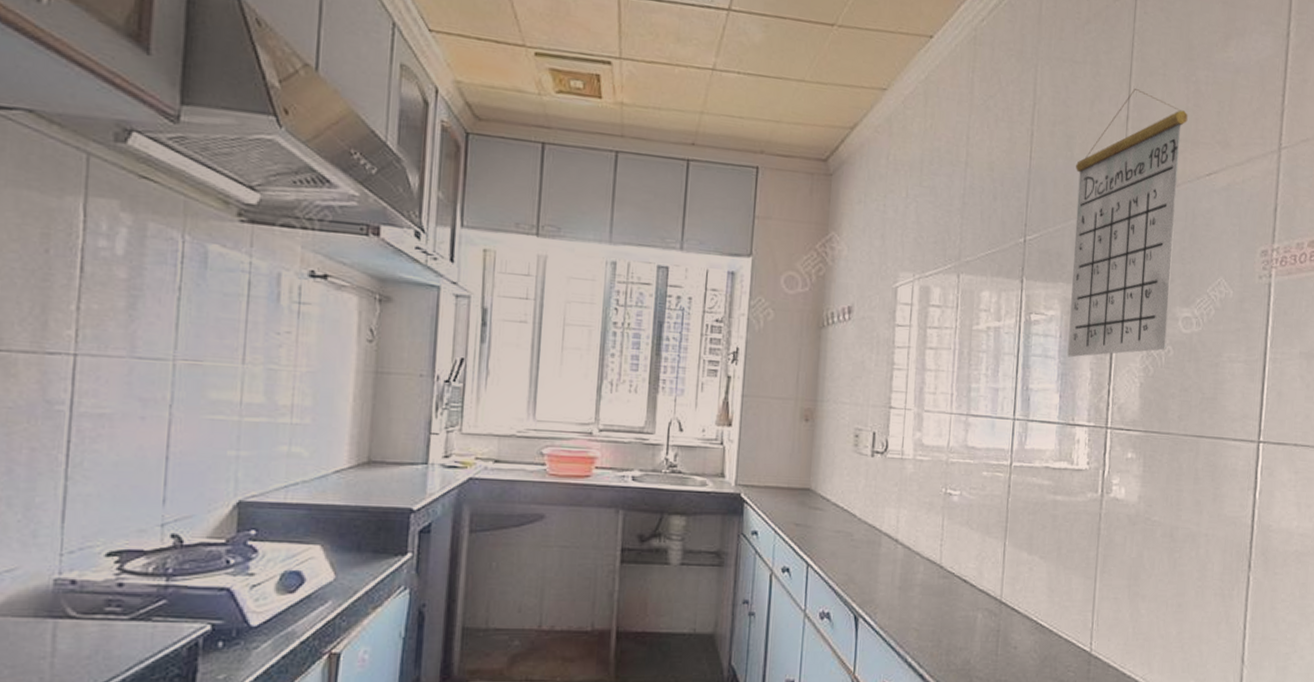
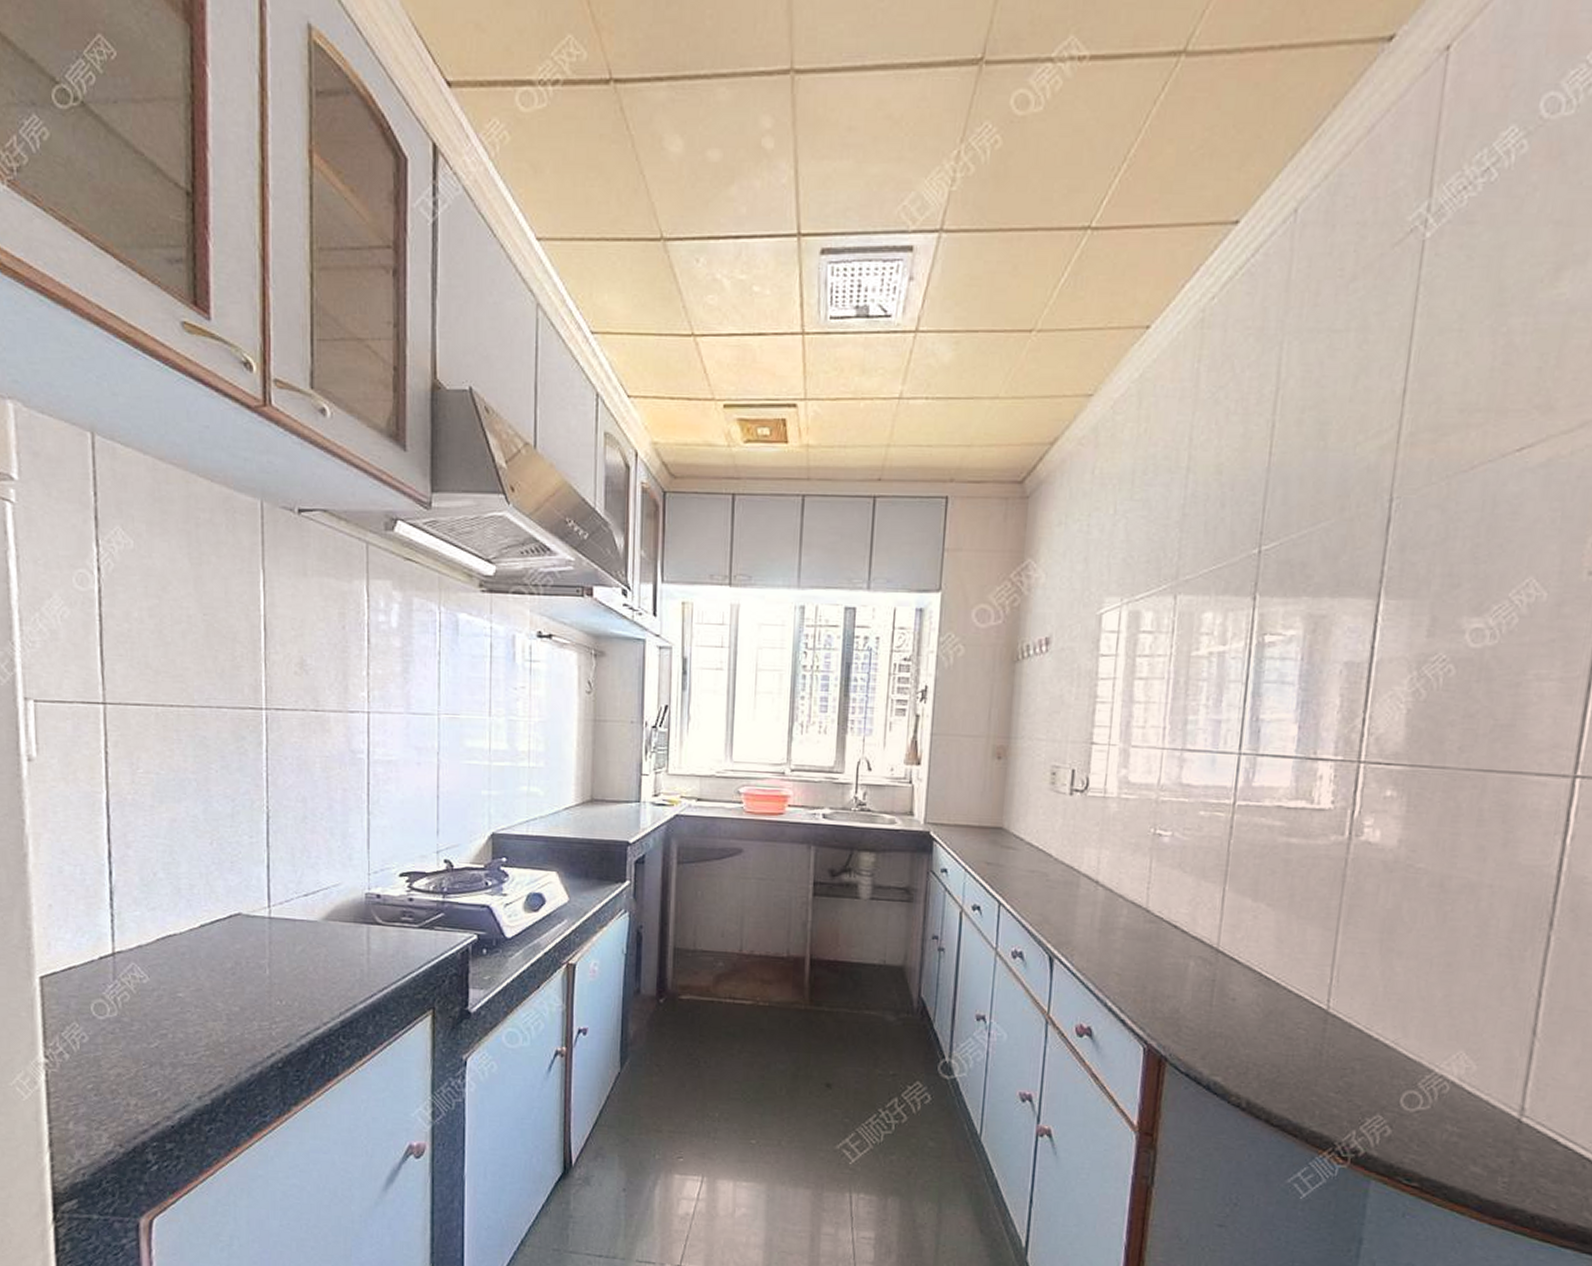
calendar: present [1067,87,1188,358] -> none [1310,352,1493,683]

